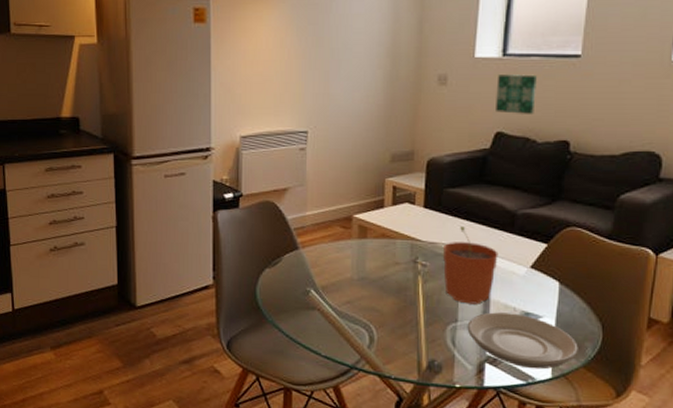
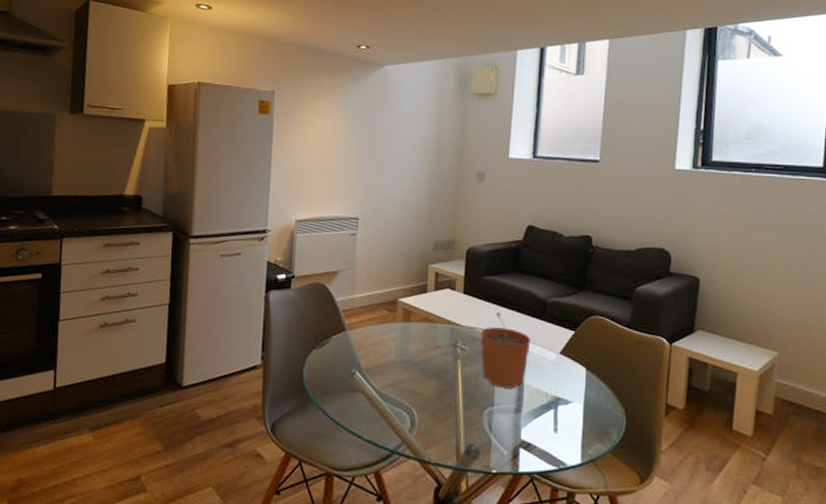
plate: present [467,312,578,370] -> none [503,397,605,455]
wall art: present [496,74,537,114] -> none [527,174,562,211]

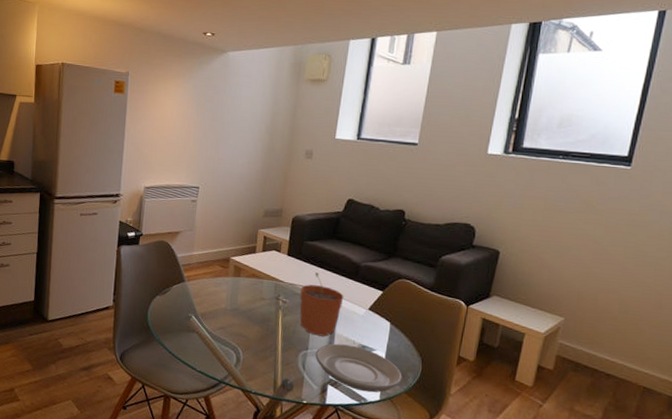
plate: none [503,397,605,455] -> present [315,343,402,393]

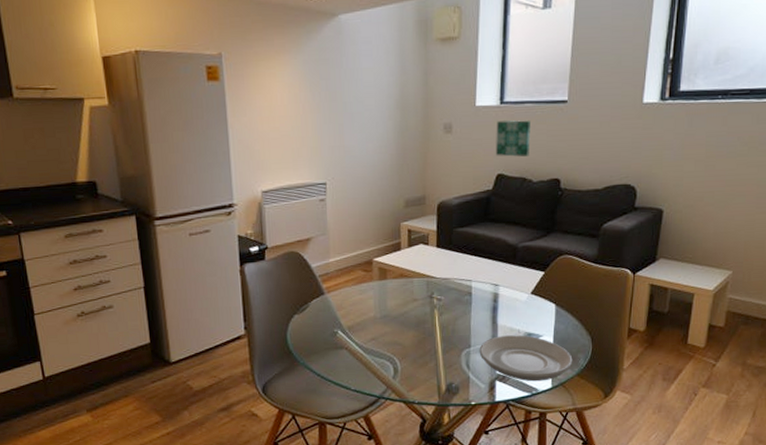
plant pot: present [300,273,344,337] -> none [456,262,503,331]
wall art: none [349,154,383,187] -> present [496,120,530,157]

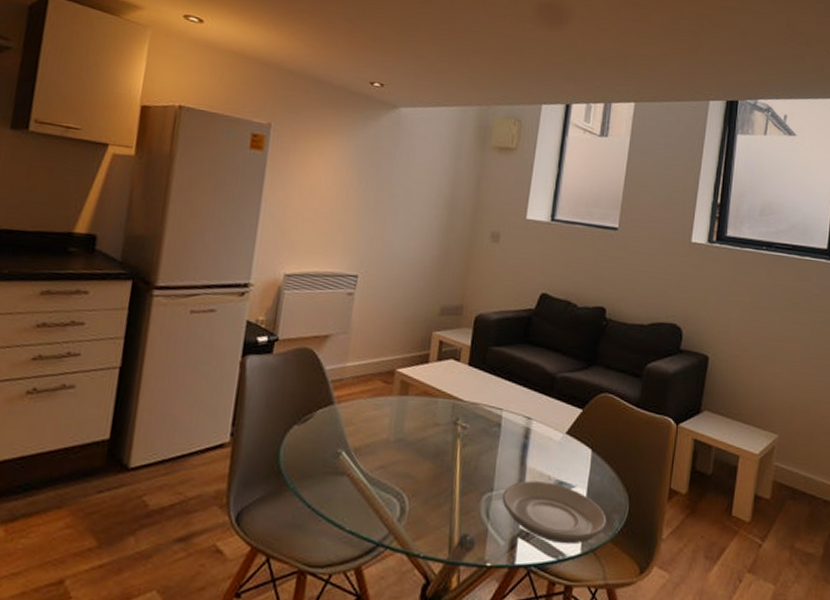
wall art: present [496,120,530,157] -> none [542,238,580,279]

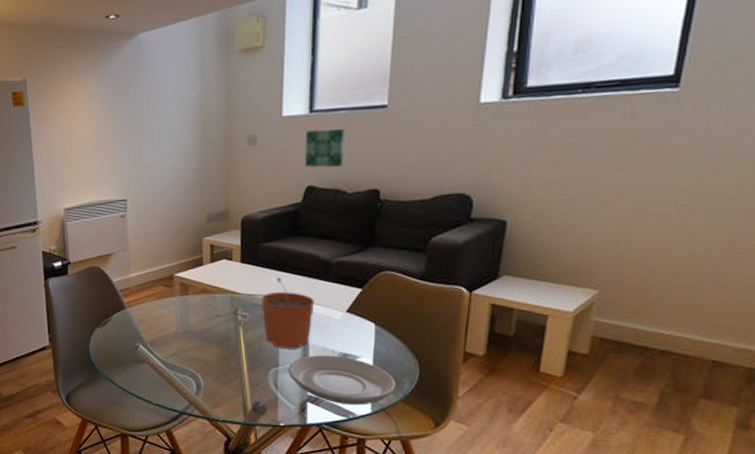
plant pot: none [483,387,537,472] -> present [262,278,315,349]
wall art: none [542,238,580,279] -> present [305,128,344,168]

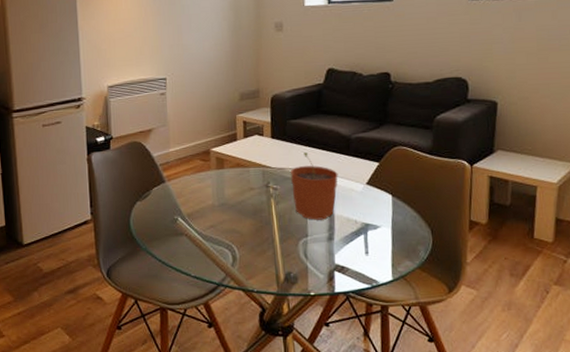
plate: present [288,355,396,405] -> none [316,225,413,273]
wall art: present [305,128,344,168] -> none [325,18,359,52]

